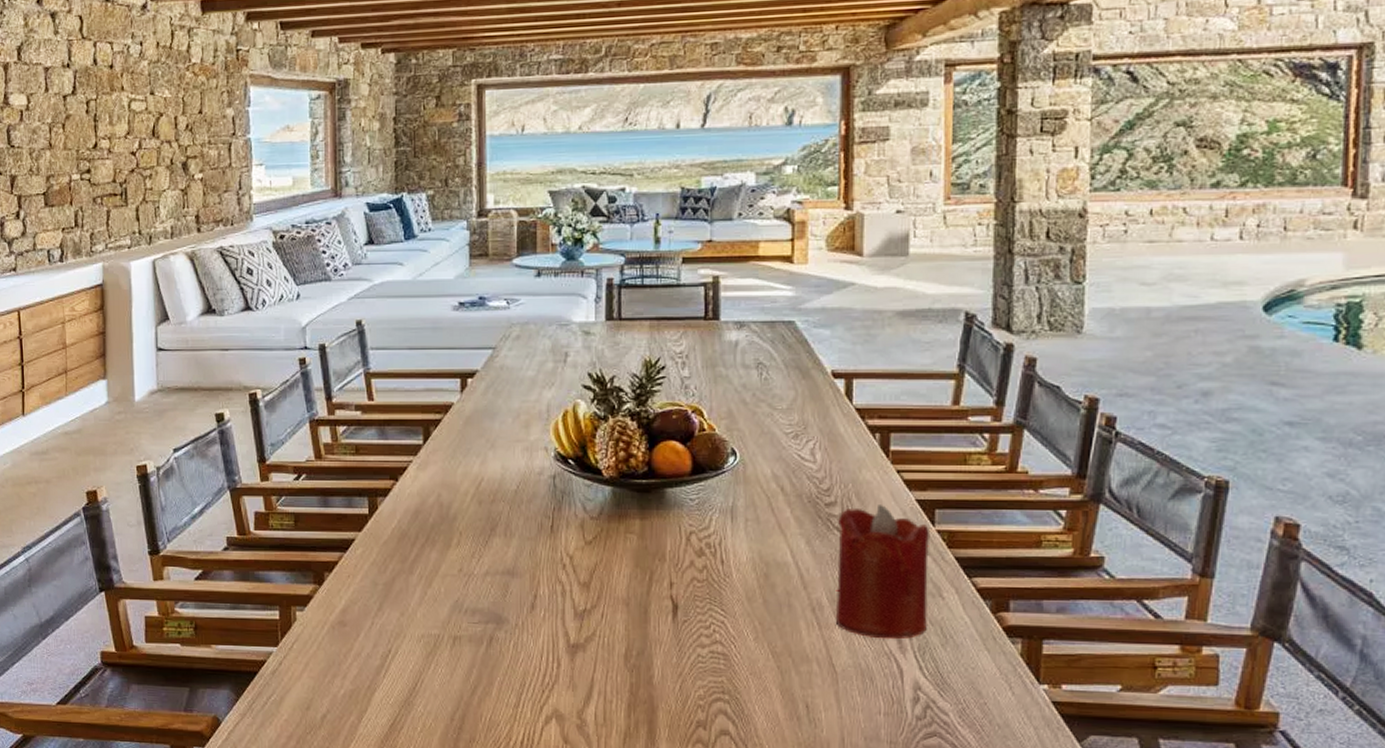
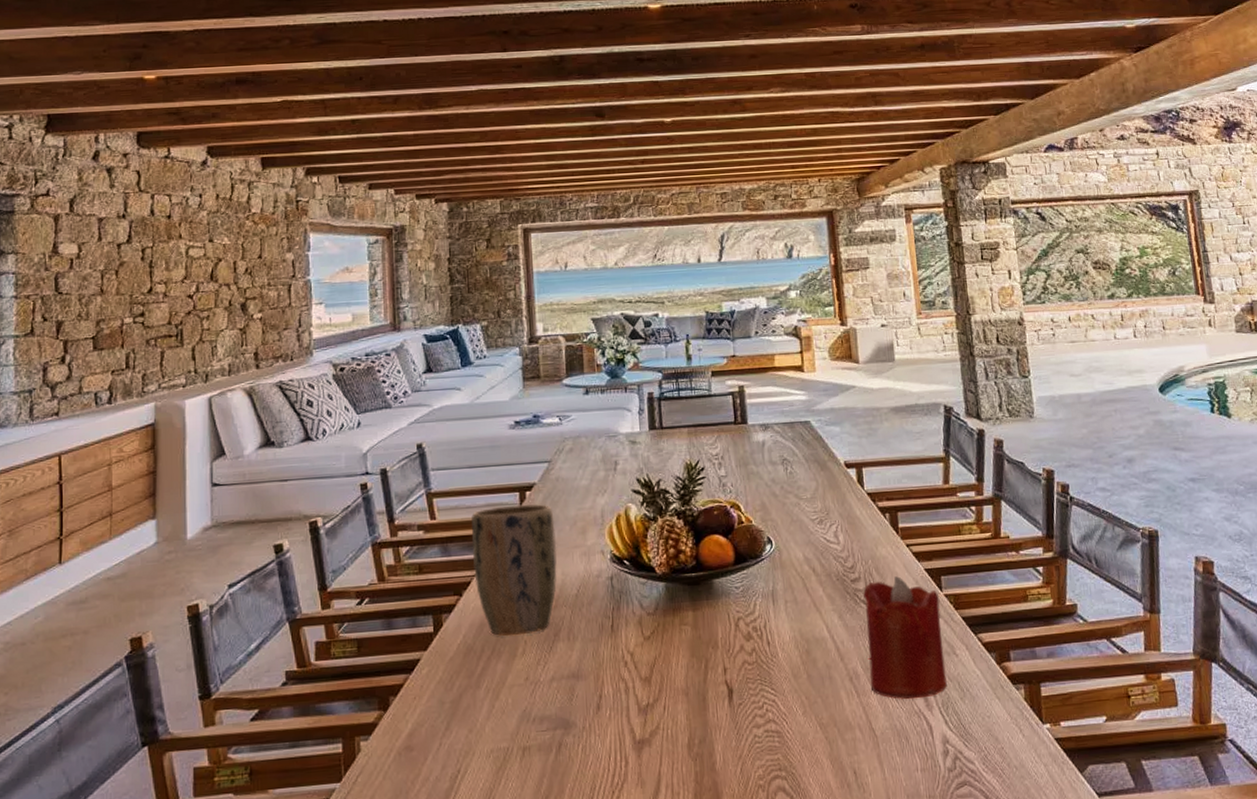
plant pot: none [410,391,498,526] -> present [472,503,557,637]

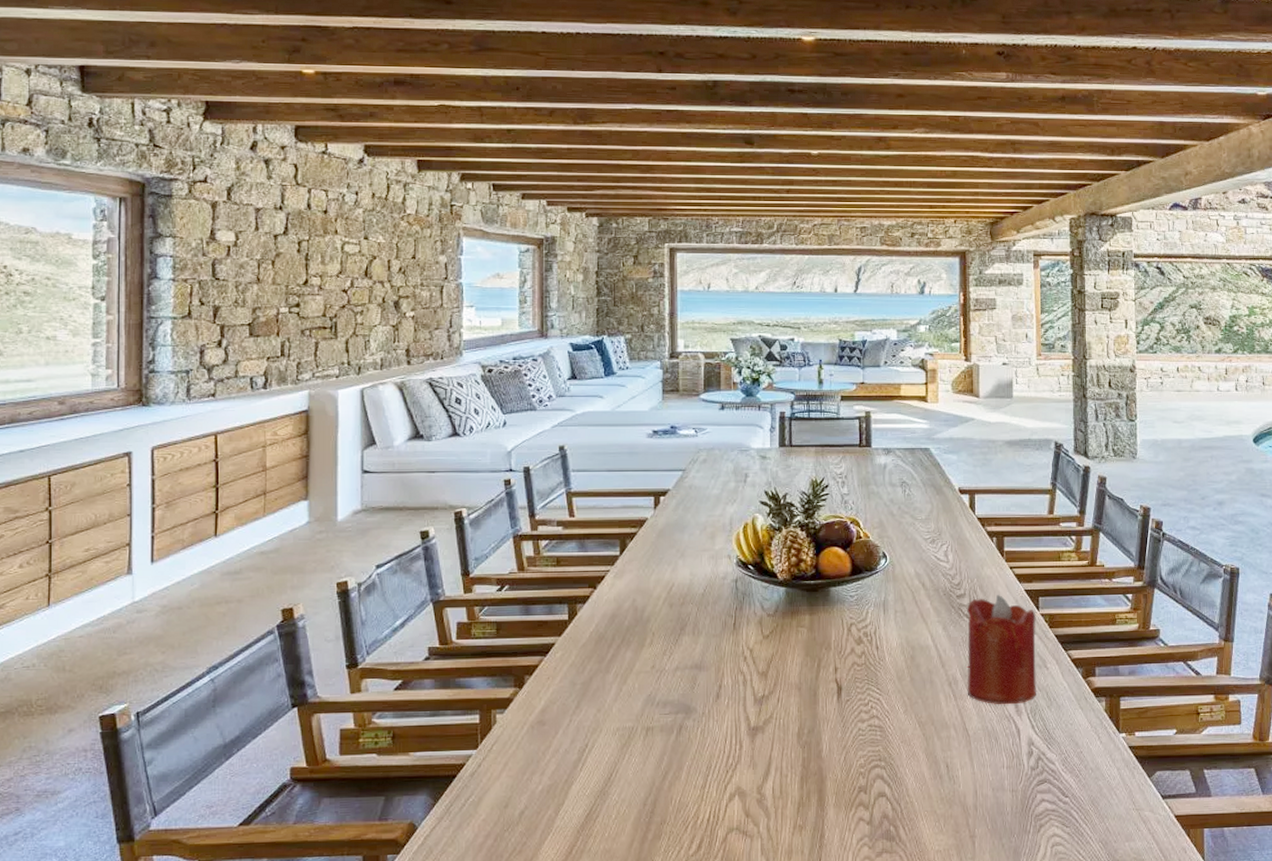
plant pot: present [472,503,557,637] -> none [608,508,687,628]

